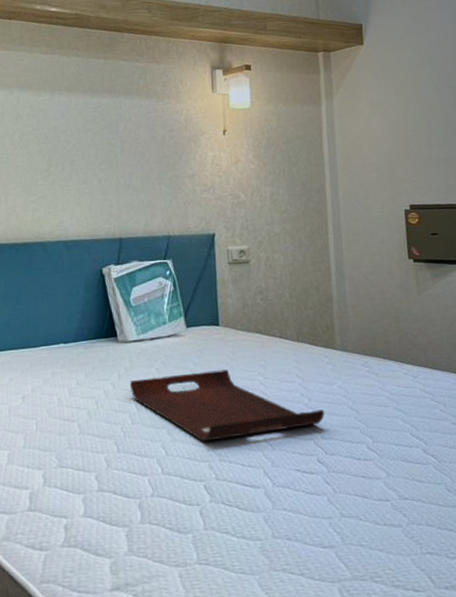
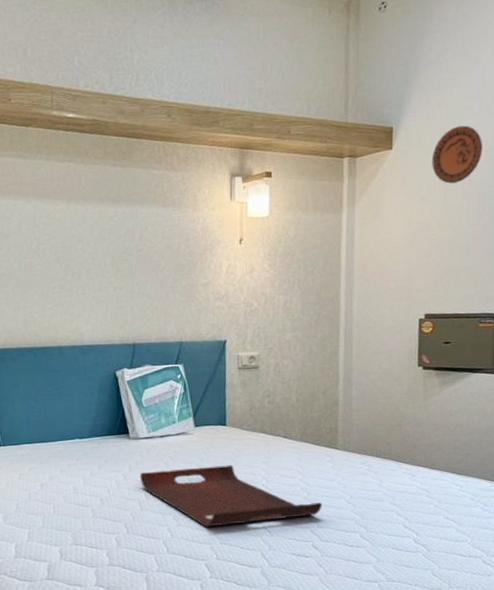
decorative plate: none [401,23,448,78] -> present [431,125,483,184]

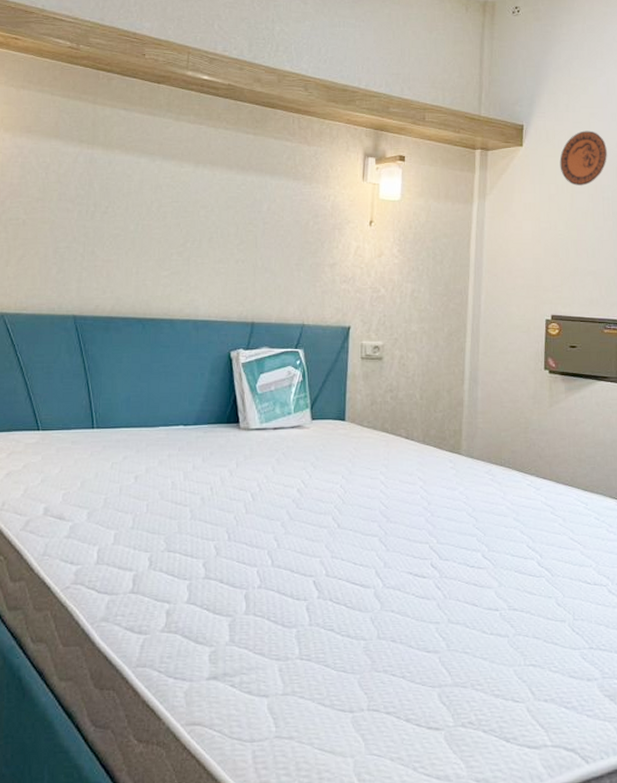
serving tray: present [139,465,323,527] -> none [247,466,444,537]

